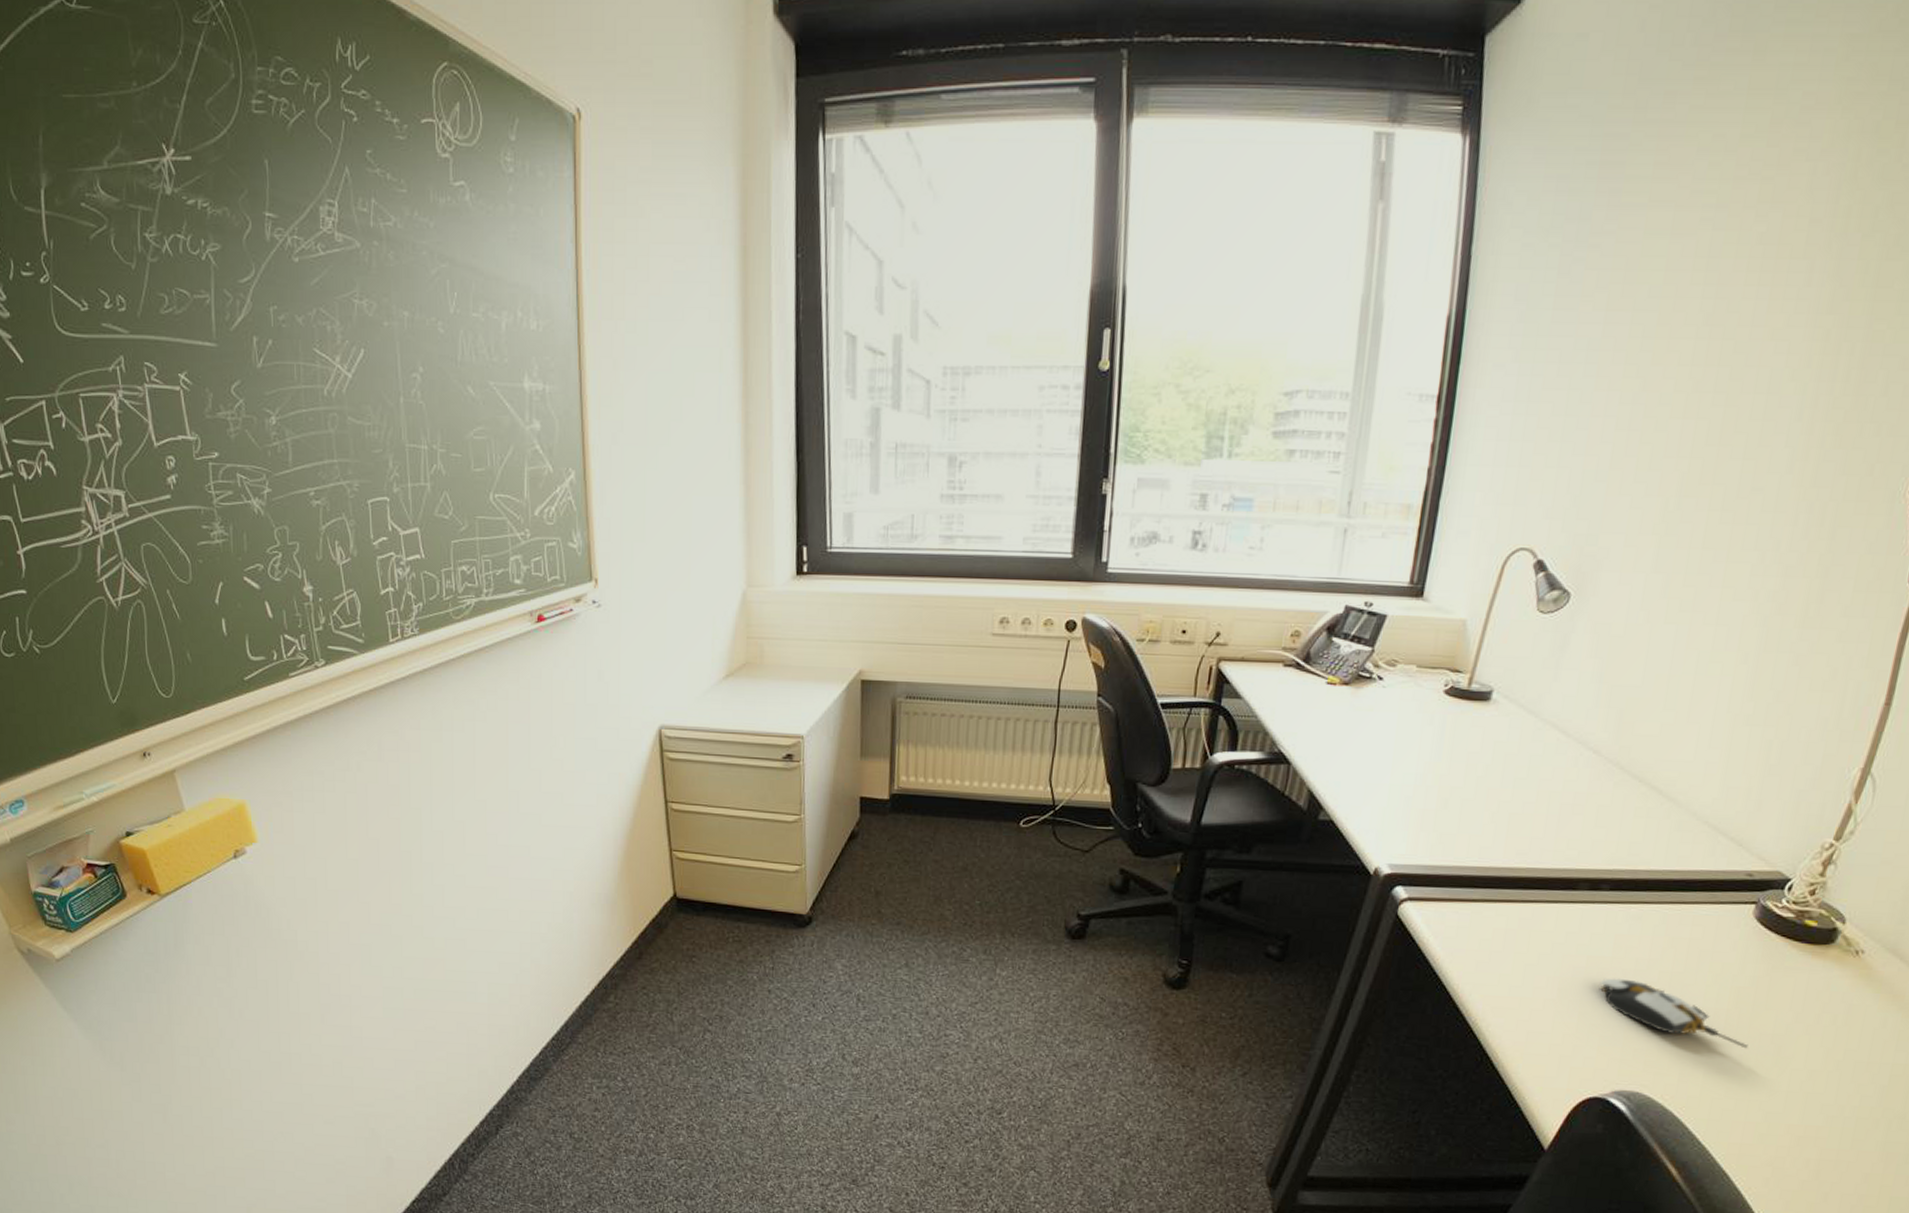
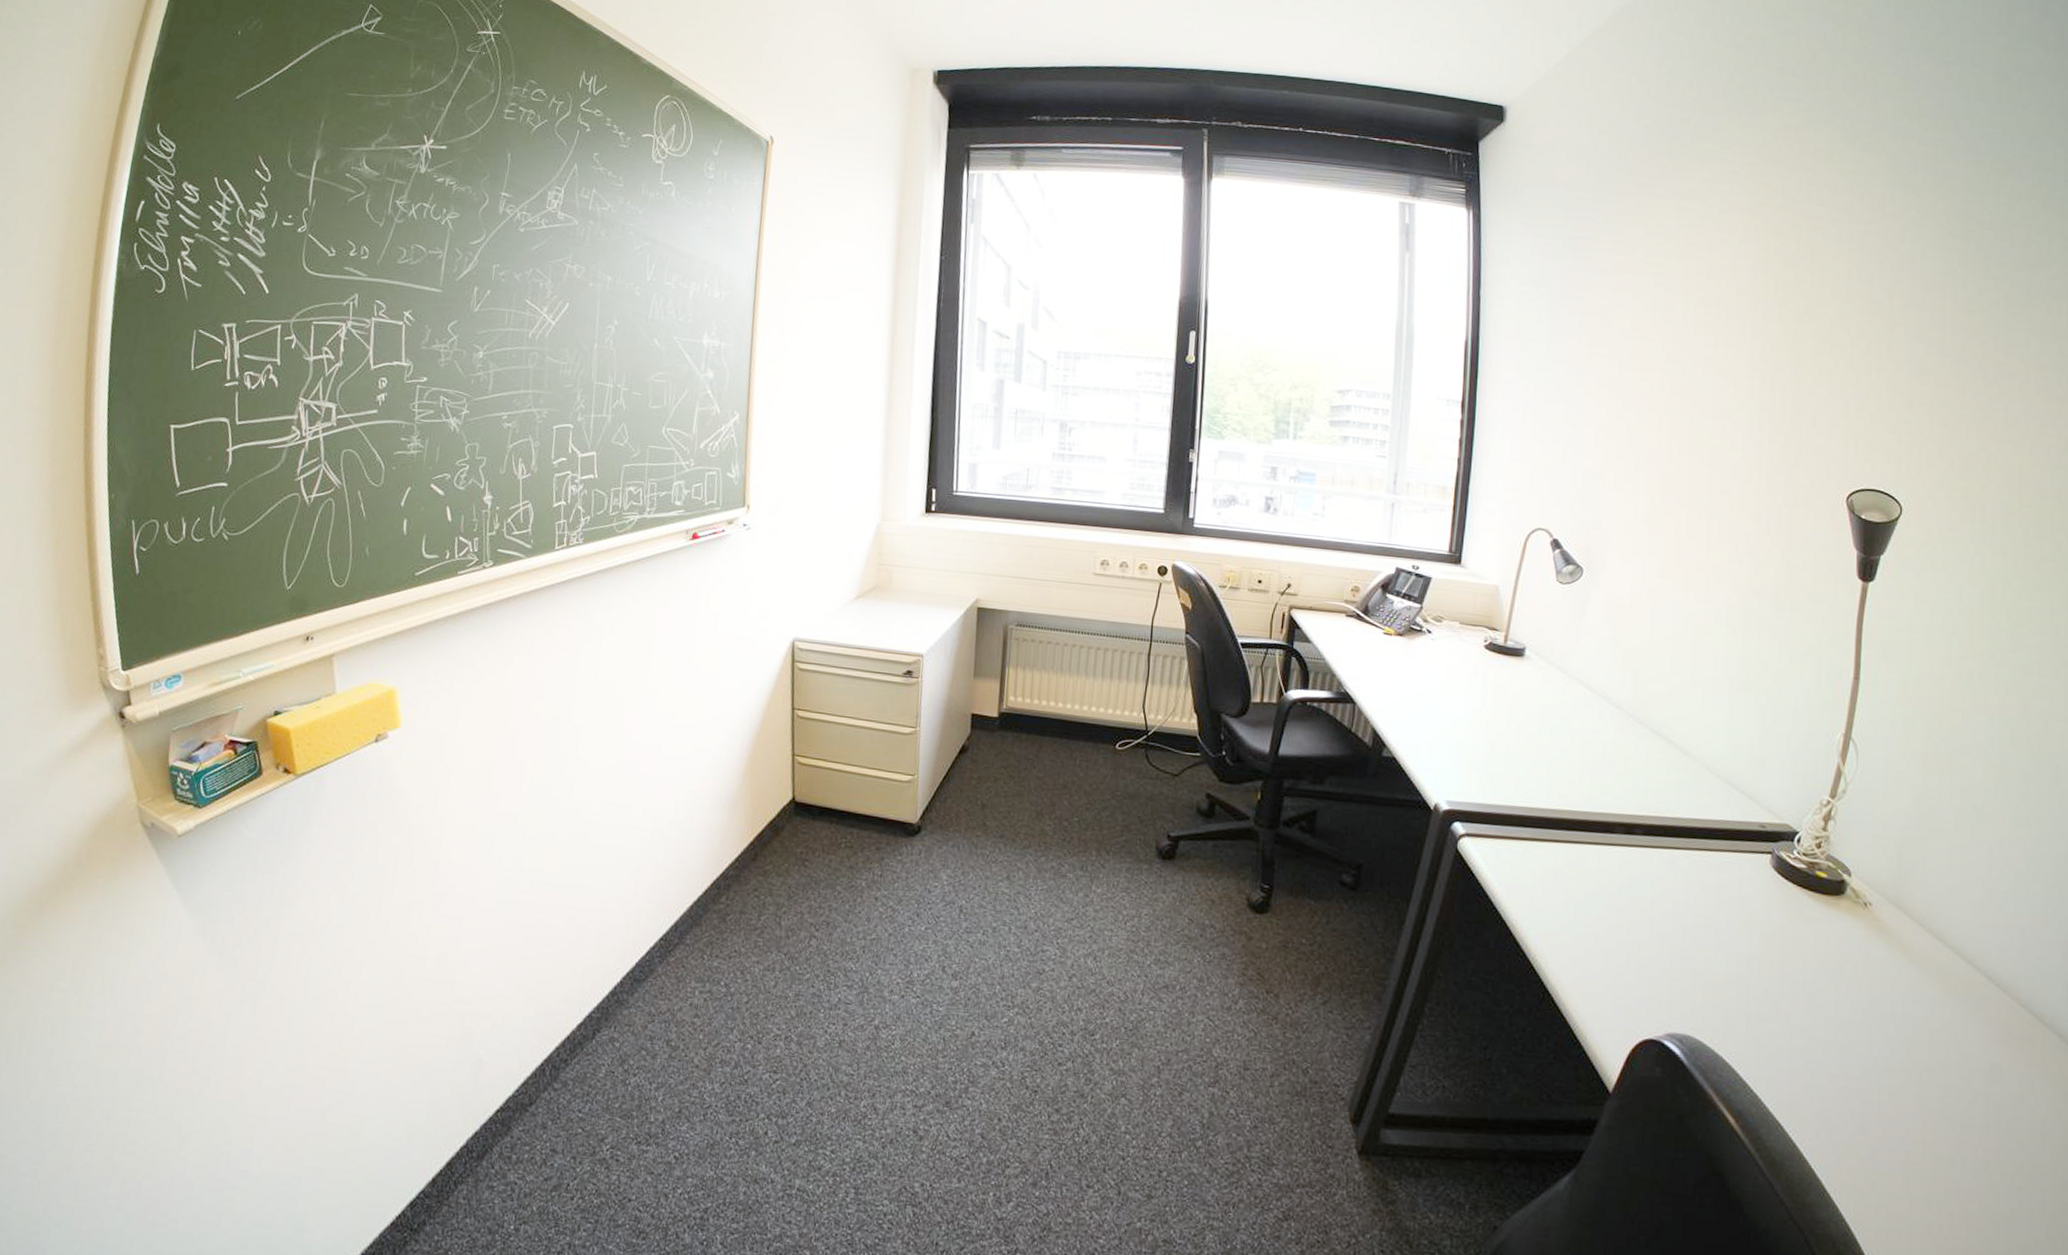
computer mouse: present [1599,978,1748,1049] -> none [1643,919,1783,995]

